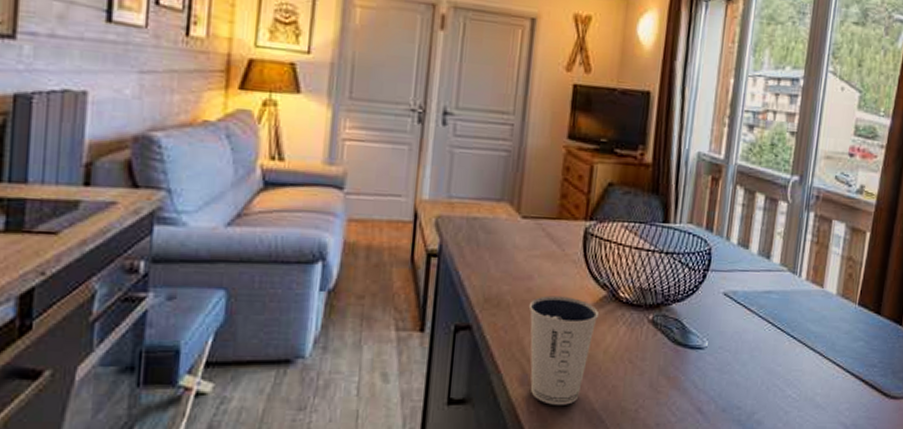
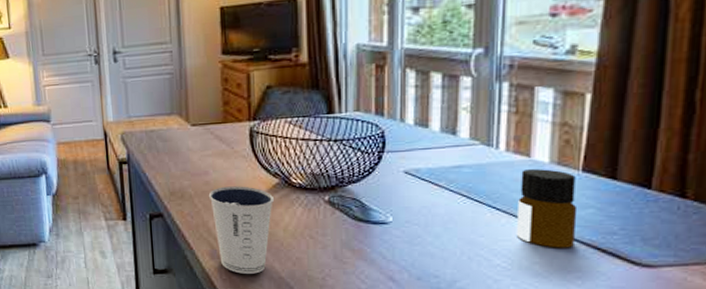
bottle: none [805,300,853,380] -> present [515,169,578,248]

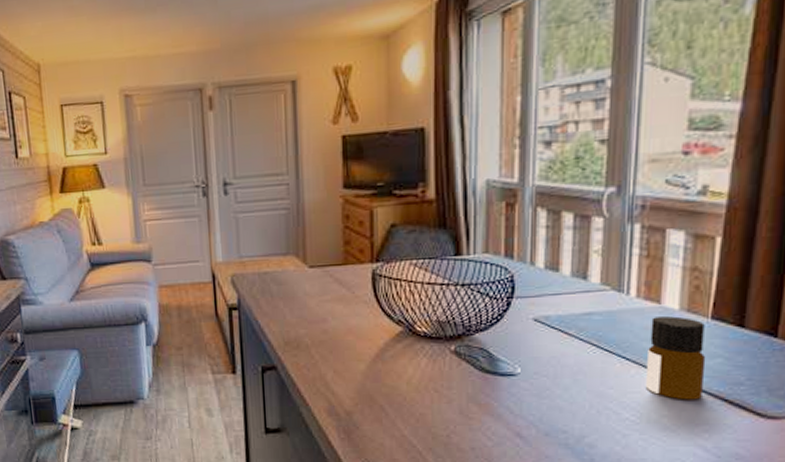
dixie cup: present [208,186,275,274] -> none [326,335,398,432]

